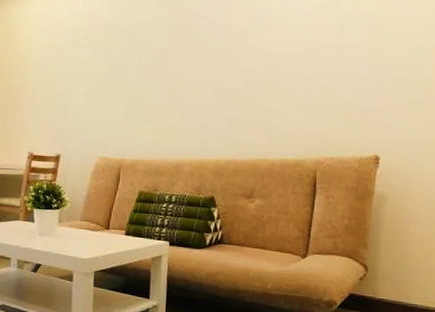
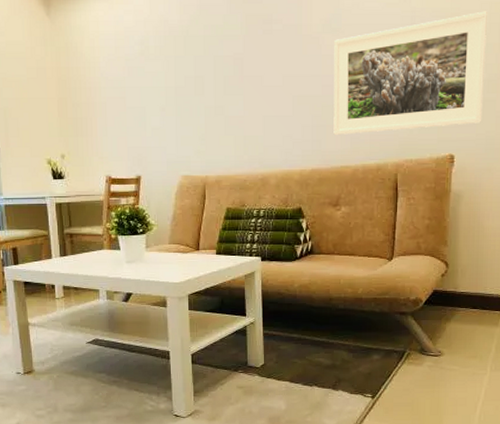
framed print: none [252,15,423,129] -> present [333,11,487,135]

